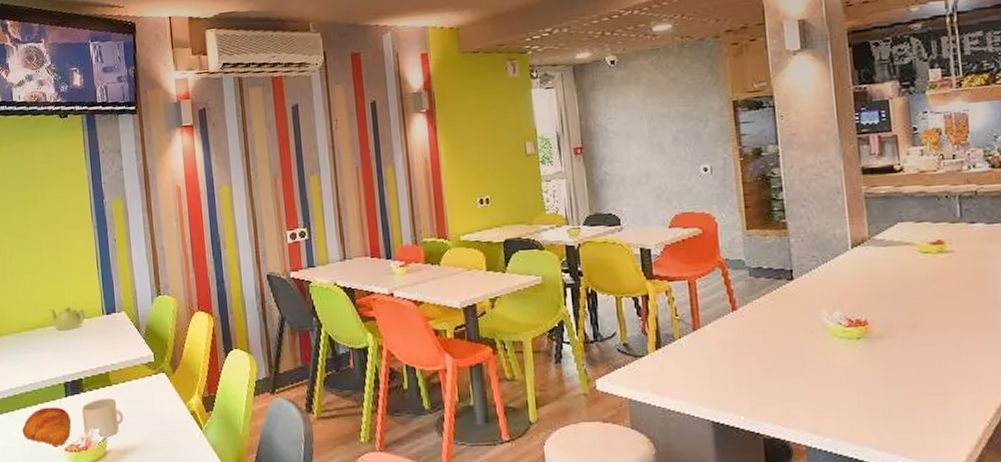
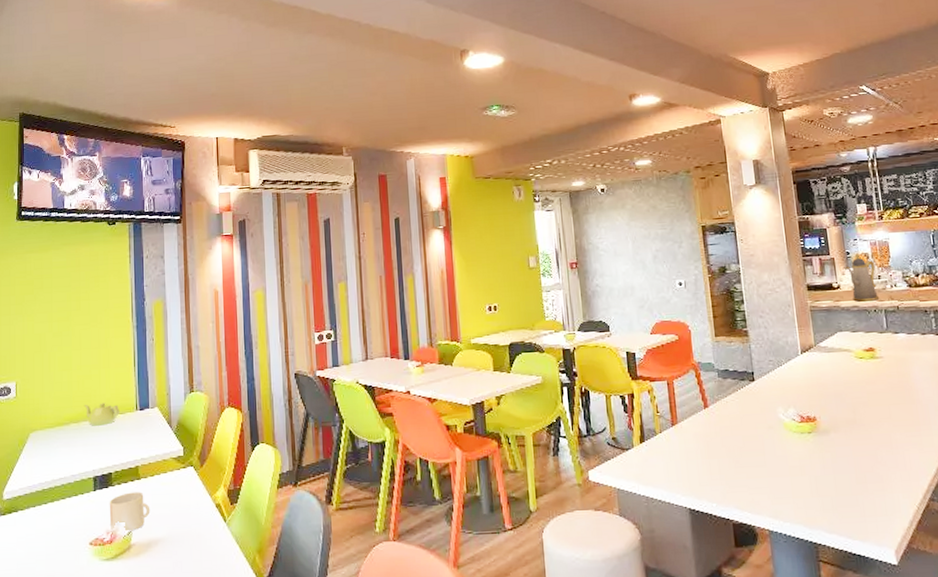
croissant: present [22,407,72,446] -> none [47,501,98,541]
coffee pot: none [909,129,952,187] -> present [843,253,879,302]

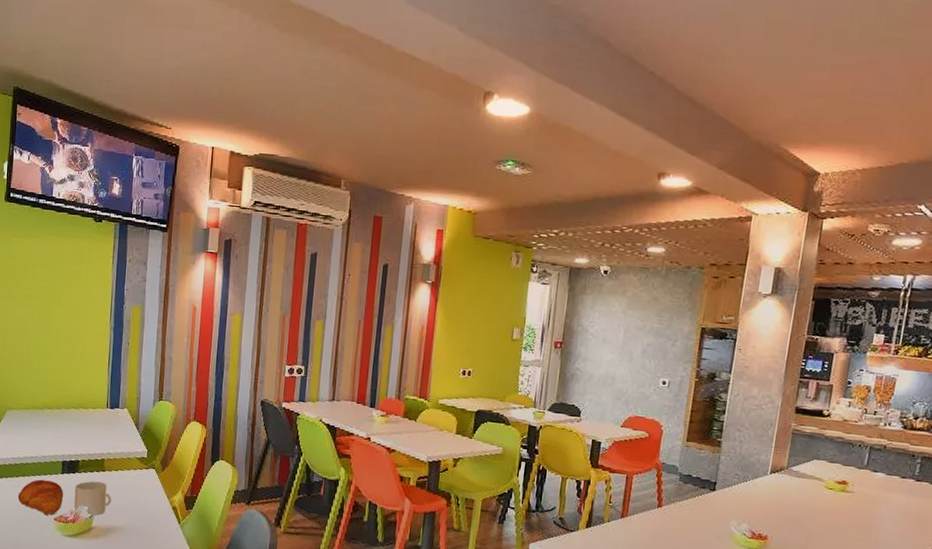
croissant: none [47,501,98,541] -> present [17,479,64,515]
teapot: present [83,403,120,426] -> none [57,393,92,416]
coffee pot: present [843,253,879,302] -> none [840,385,875,436]

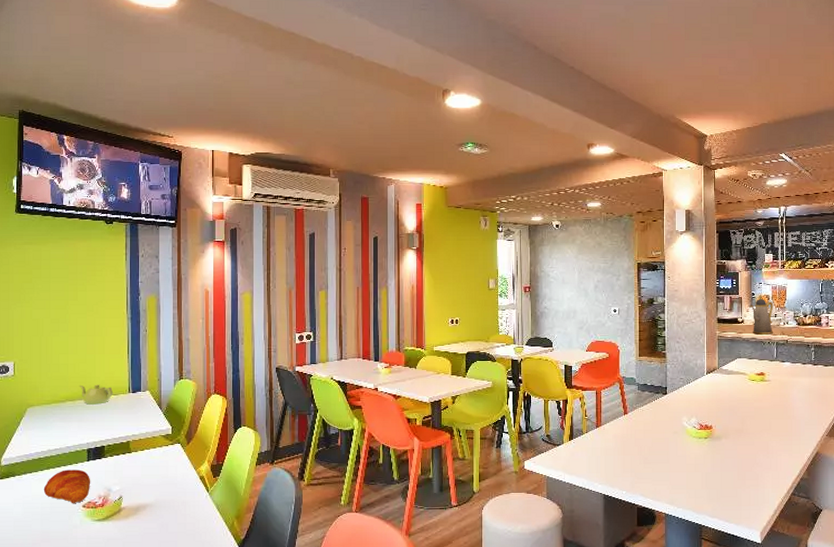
teapot: none [57,393,92,416] -> present [79,384,114,405]
mug: present [74,481,112,517] -> none [101,463,140,498]
coffee pot: none [840,385,875,436] -> present [748,295,774,335]

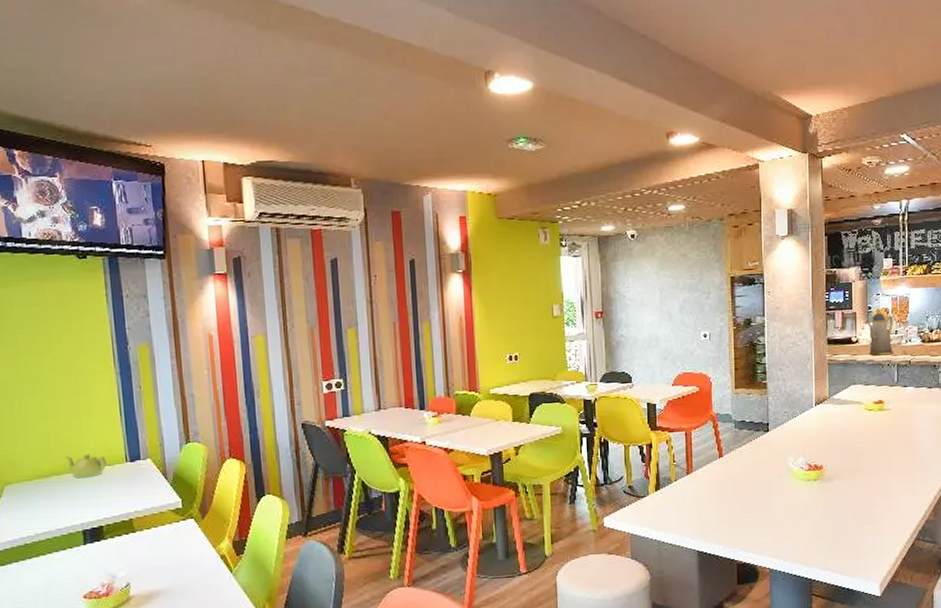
croissant: present [43,469,91,503] -> none [34,555,91,594]

